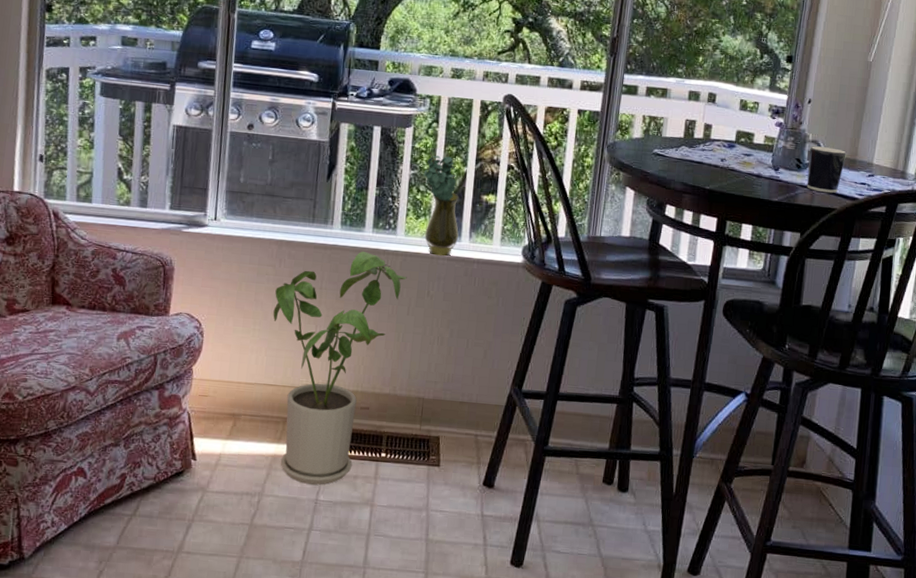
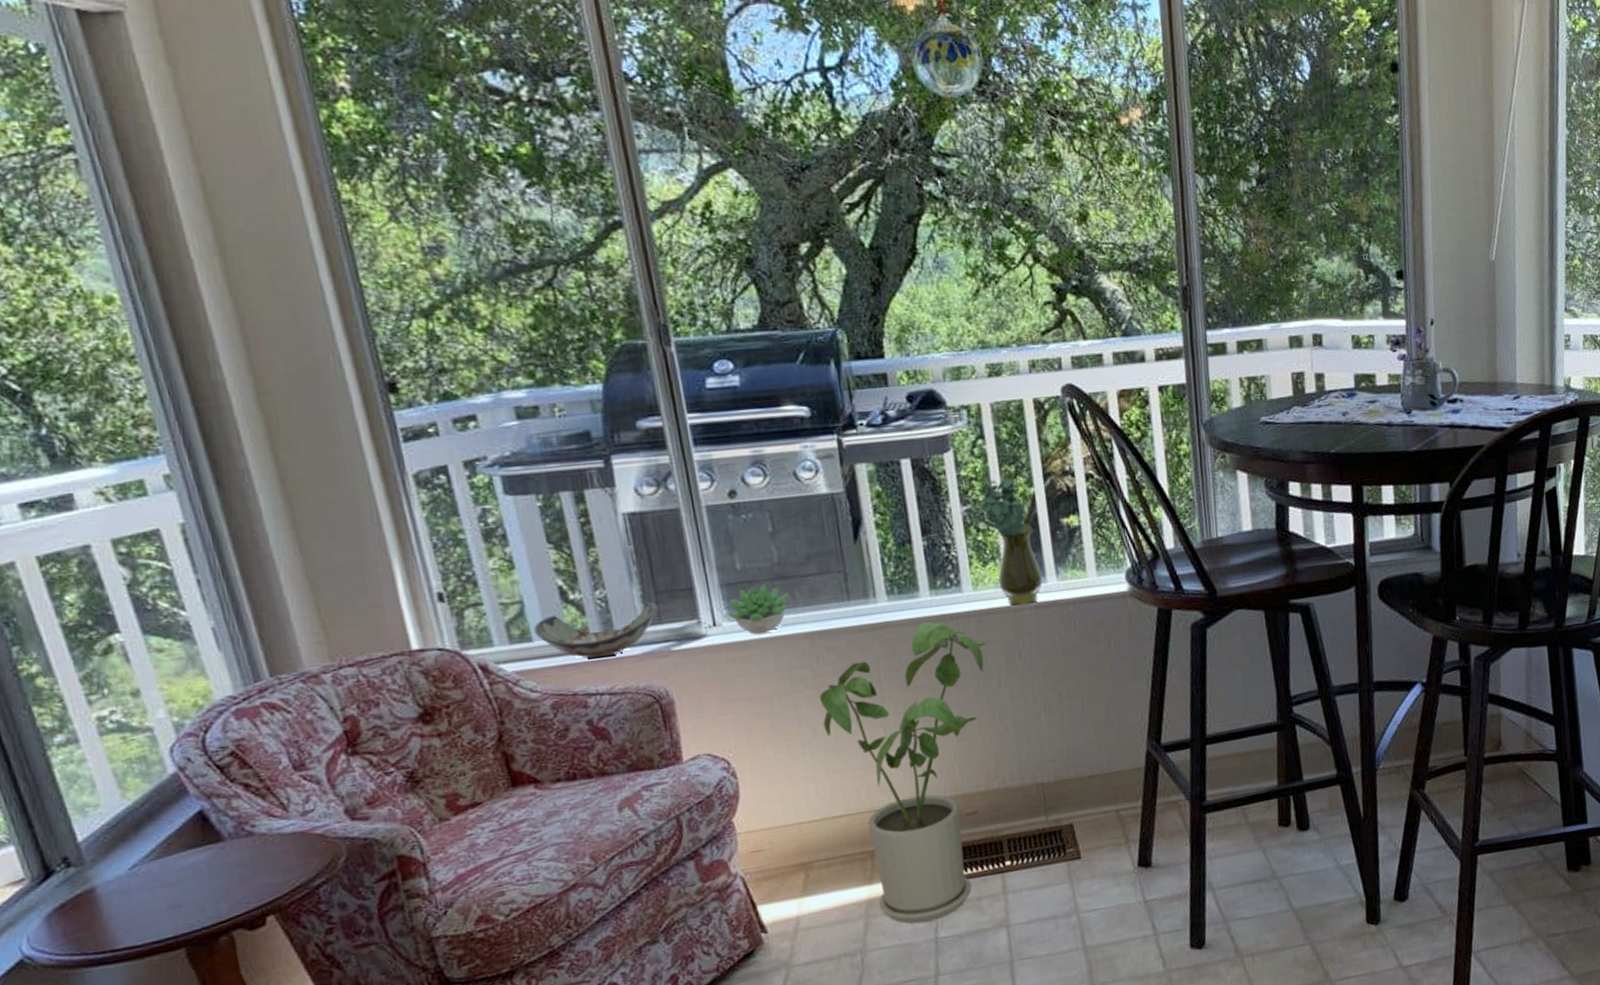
decorative bowl: none [94,187,180,226] -> present [533,602,658,659]
succulent plant: none [226,197,272,234] -> present [727,585,789,635]
mug: present [807,146,848,194] -> none [1441,373,1486,430]

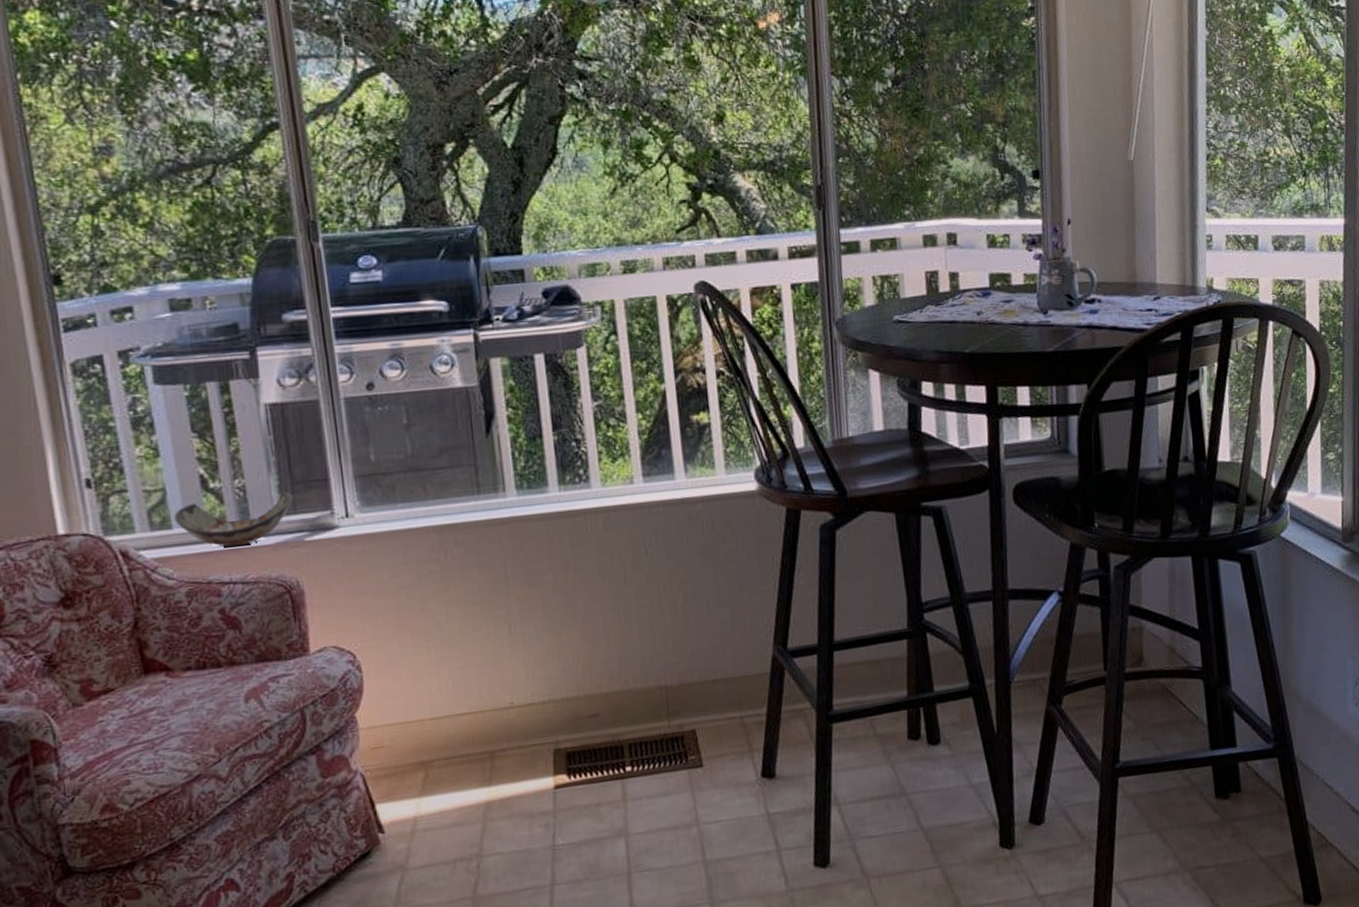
succulent plant: present [727,585,789,635] -> none [360,477,420,527]
house plant: present [819,621,989,924] -> none [446,517,615,829]
vase: present [979,474,1043,607] -> none [610,370,671,504]

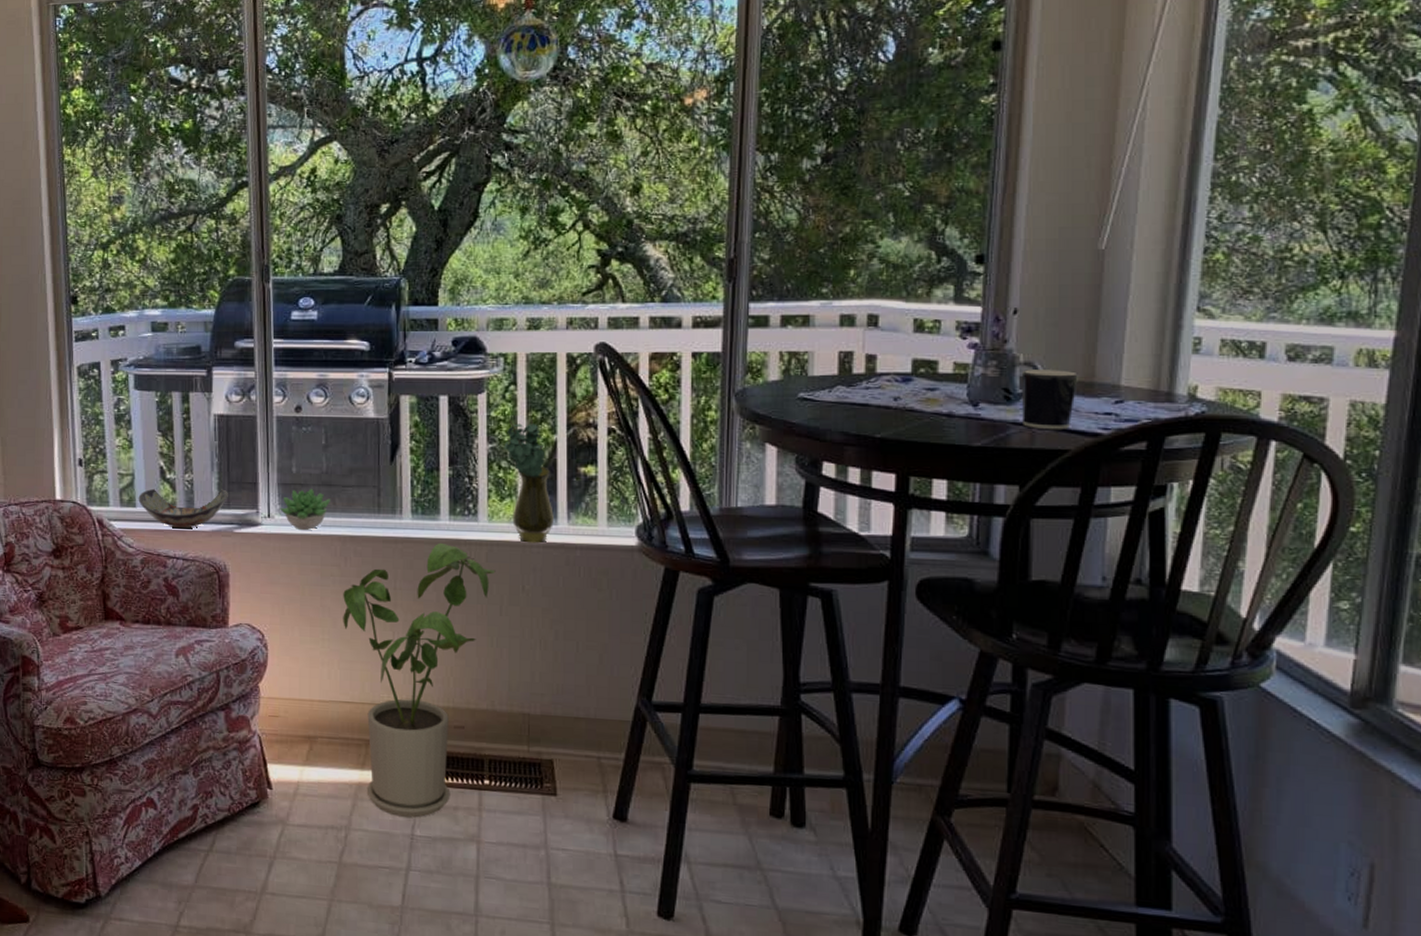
succulent plant: none [360,477,420,527] -> present [280,489,330,531]
house plant: none [446,517,615,829] -> present [343,542,496,818]
vase: none [610,370,671,504] -> present [504,419,554,543]
mug: none [1079,273,1125,330] -> present [1021,369,1080,431]

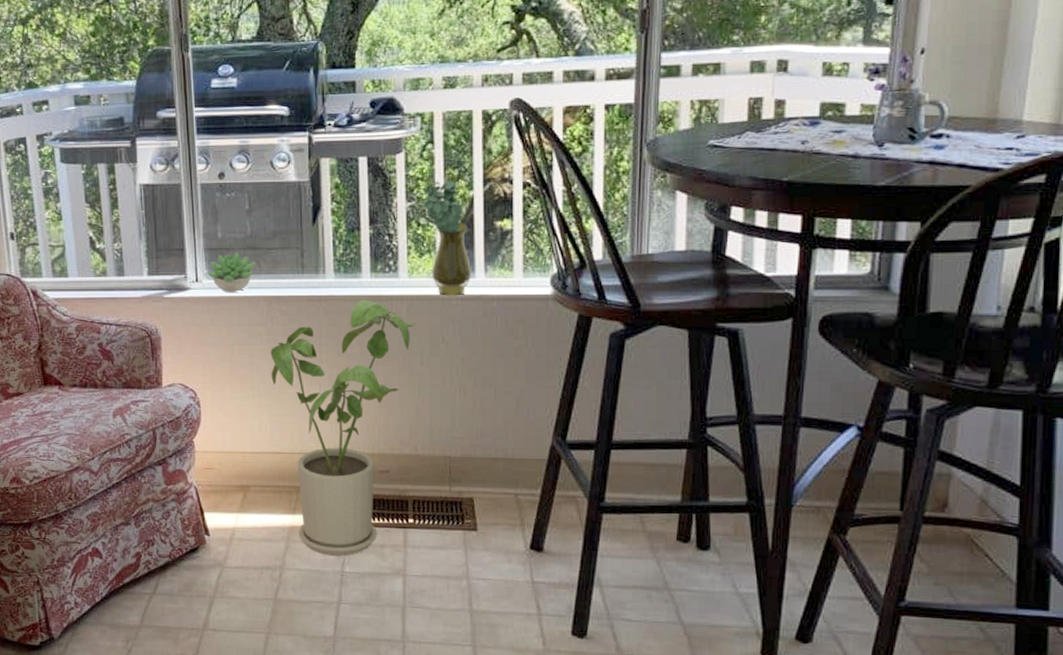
decorative bowl: present [138,488,228,529] -> none [70,256,157,296]
mug: present [1021,369,1080,431] -> none [926,107,983,167]

